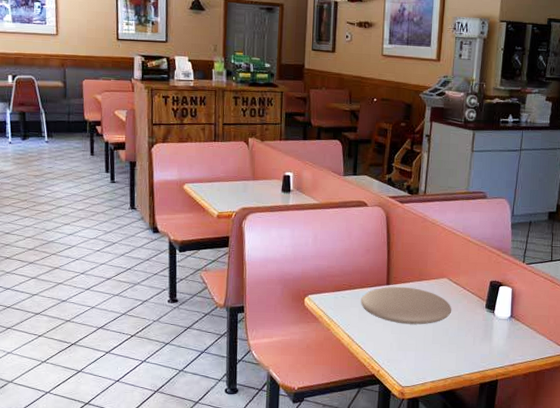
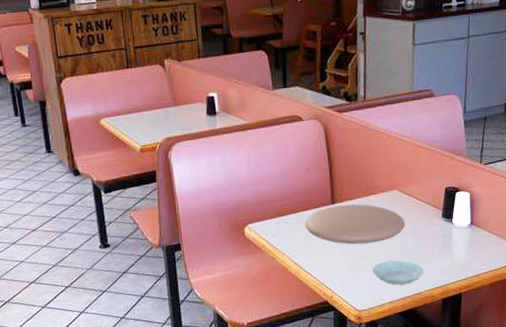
saucer: none [418,343,465,366] -> present [372,260,424,285]

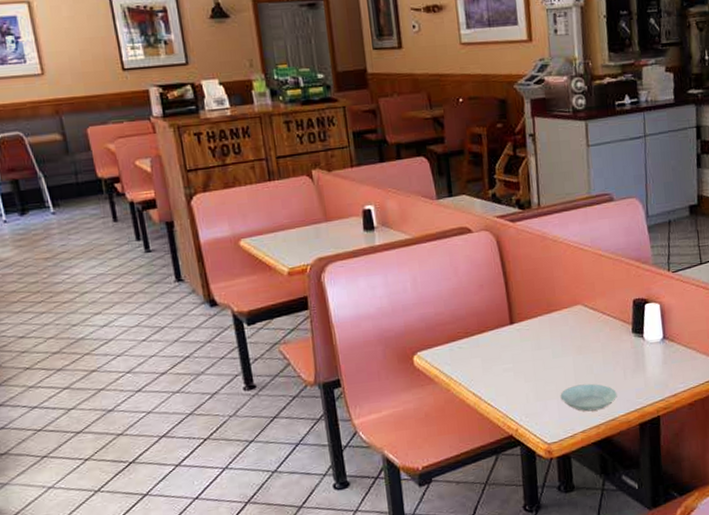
plate: present [304,204,406,245] -> none [481,322,593,369]

